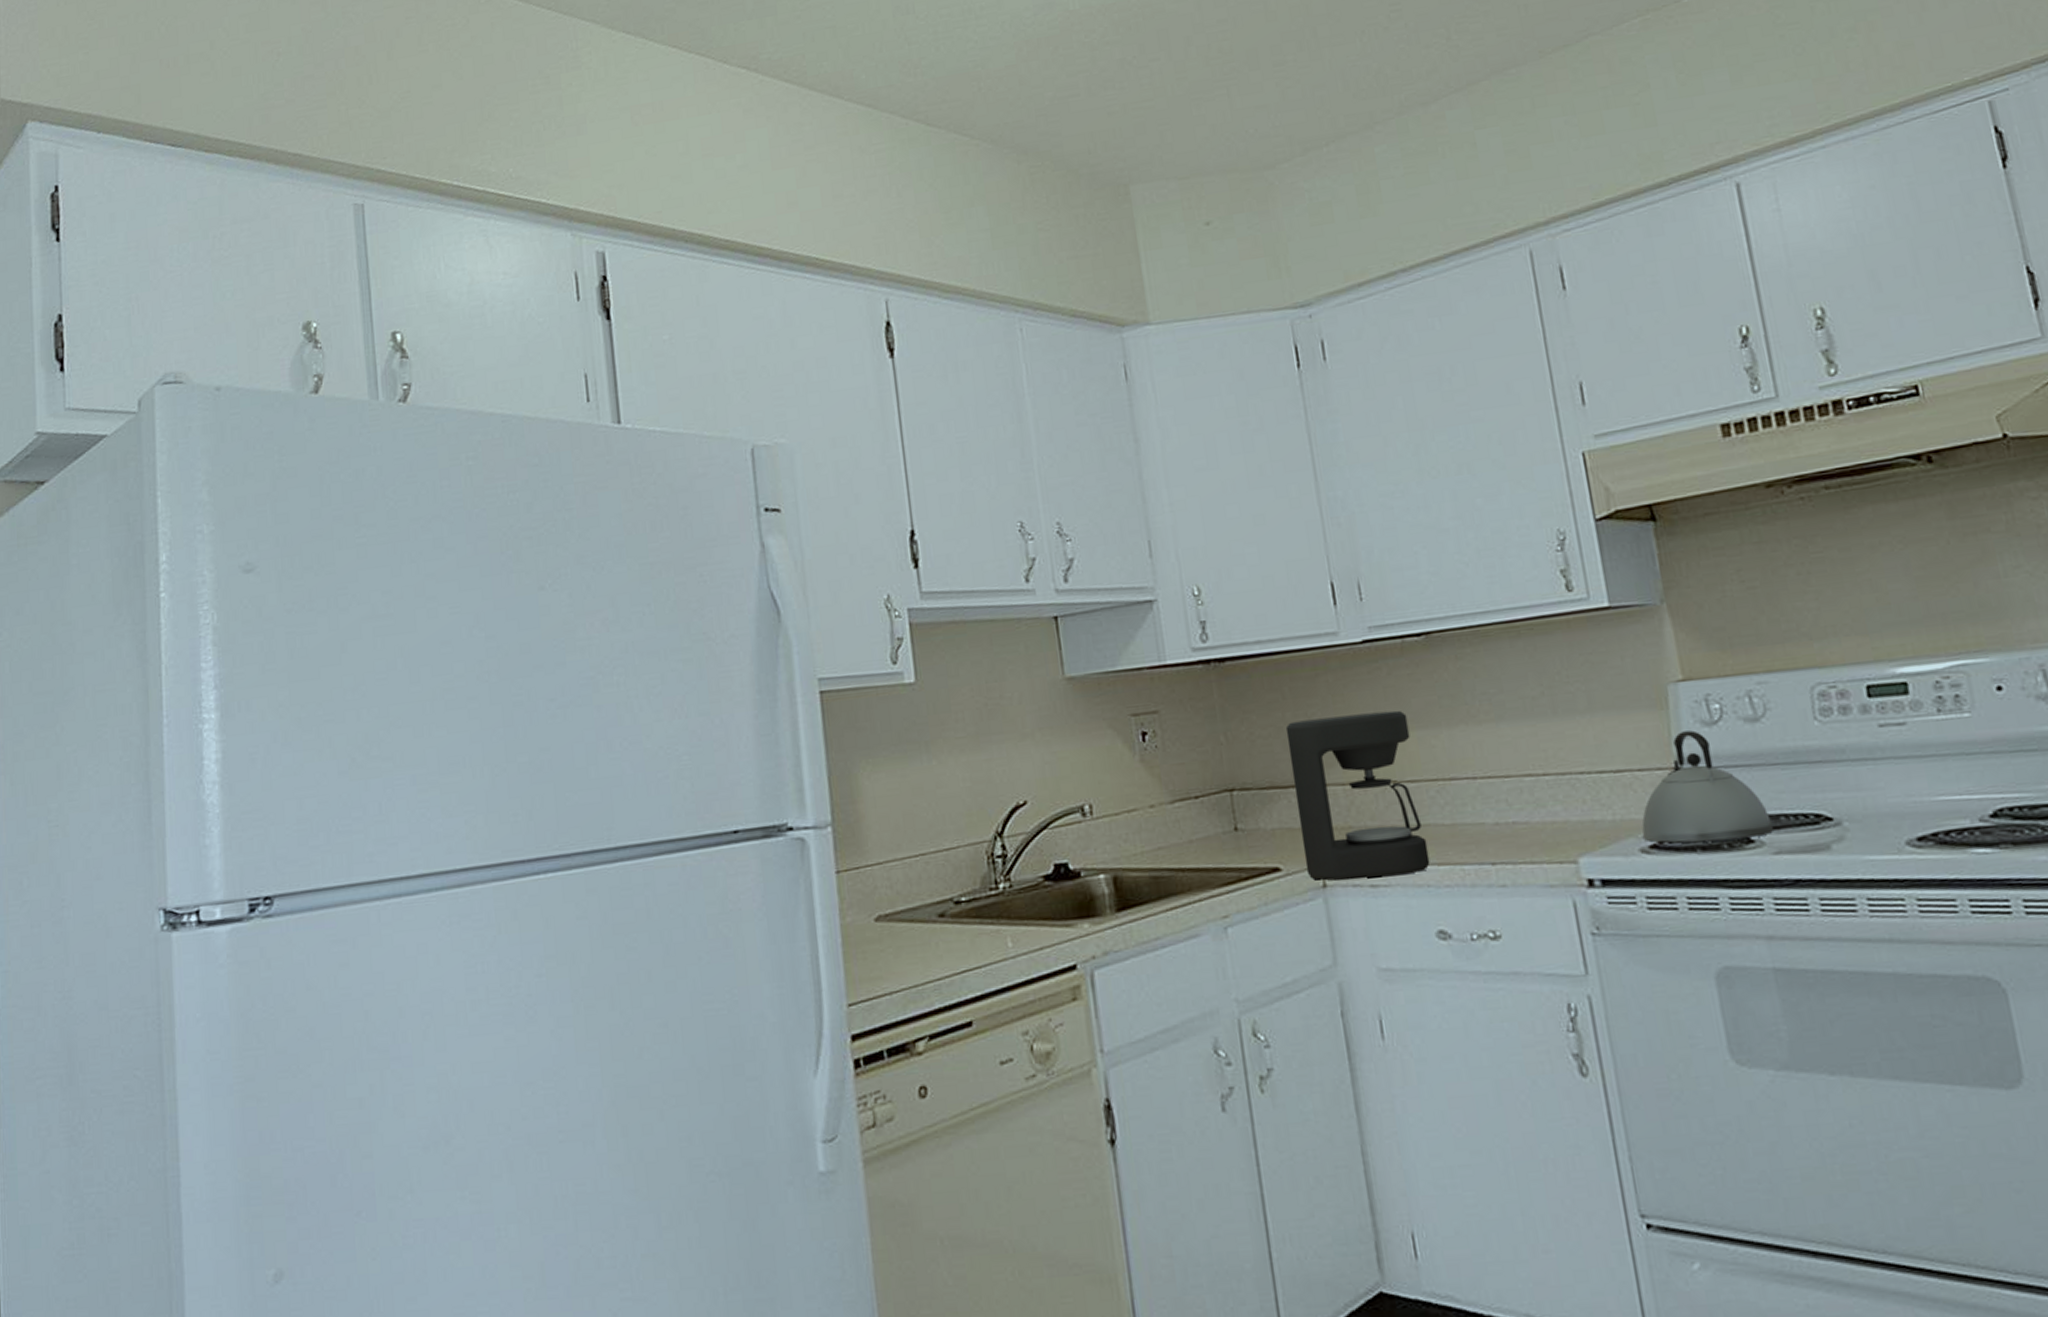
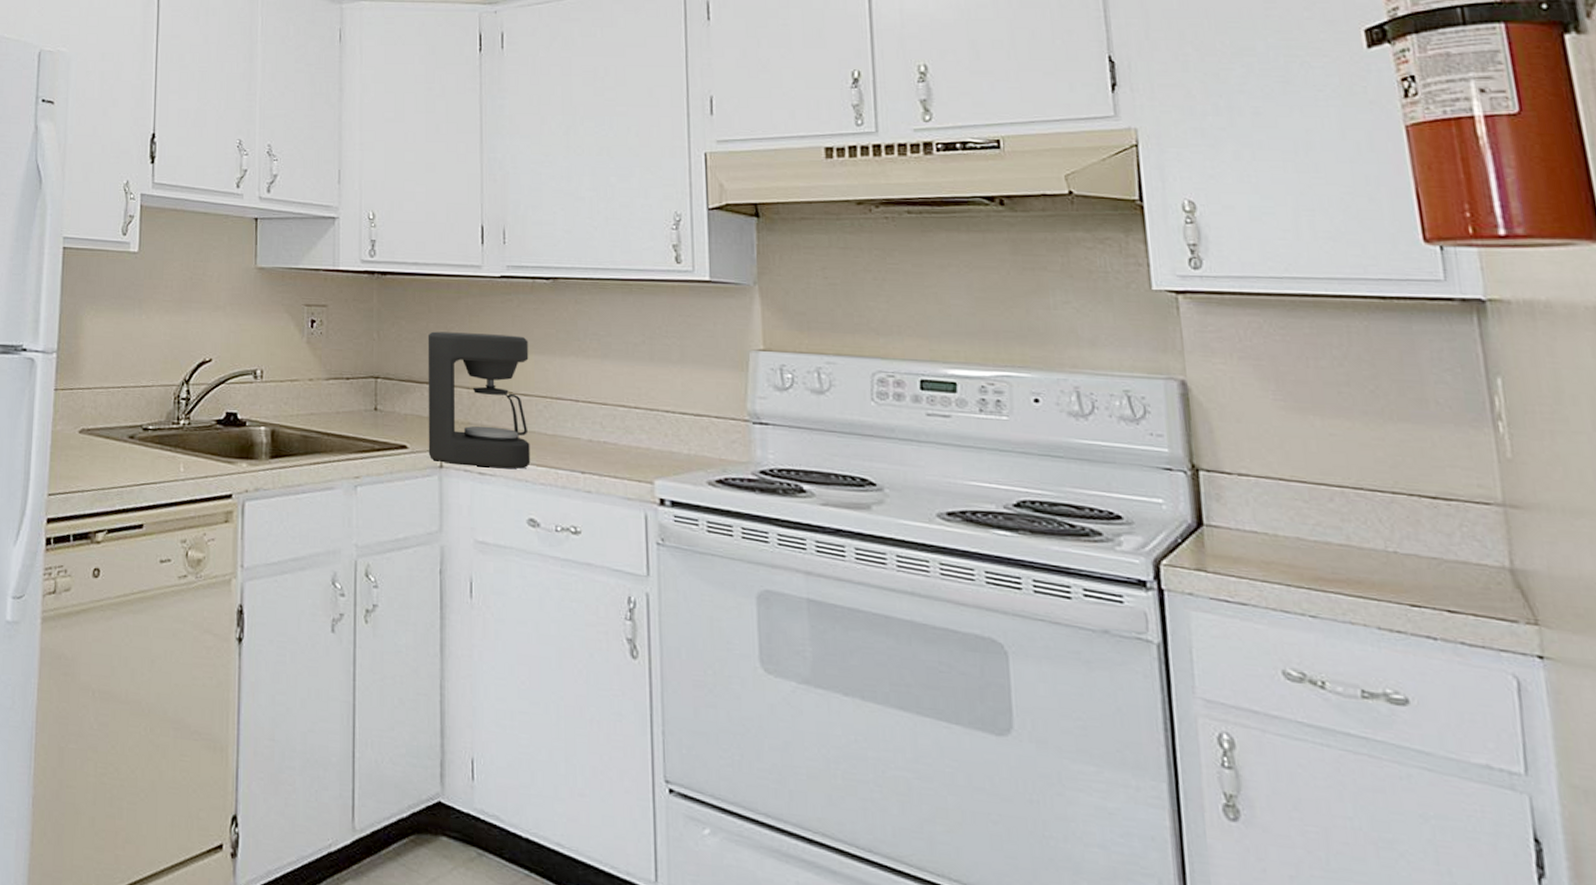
kettle: present [1641,730,1775,844] -> none [711,392,825,489]

